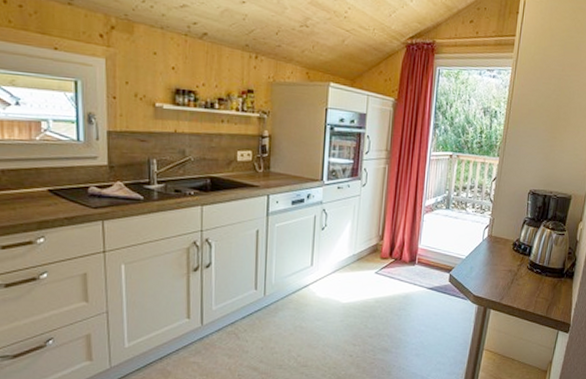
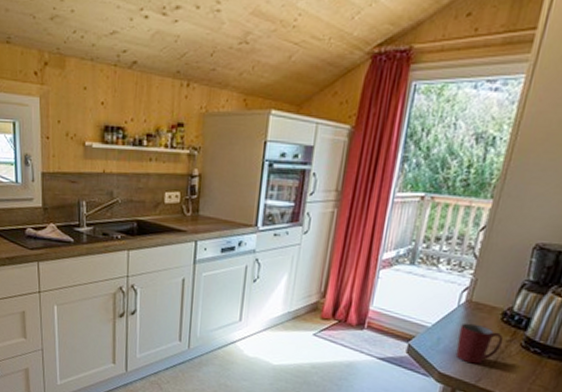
mug: none [484,253,516,286] -> present [455,323,504,365]

